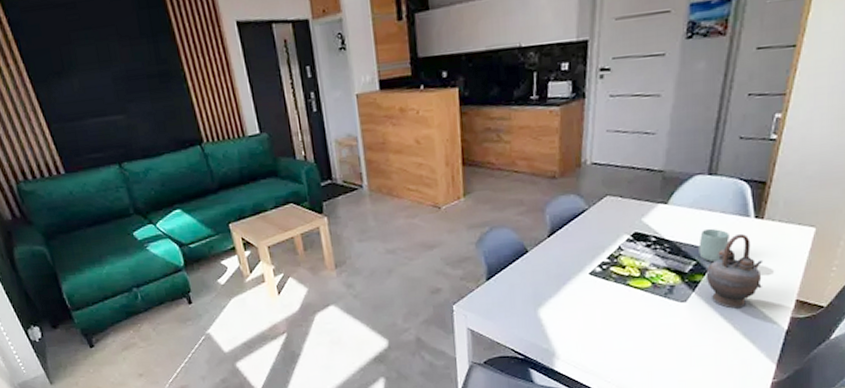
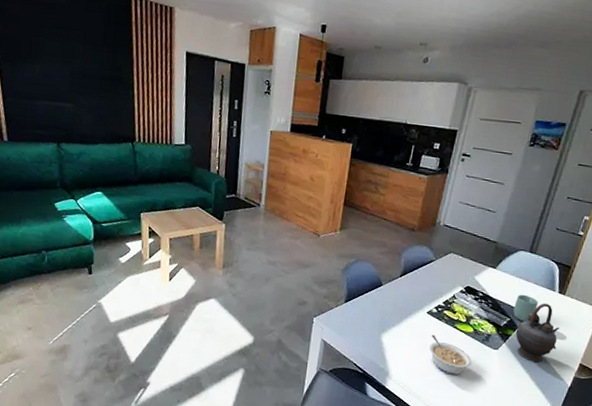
legume: none [598,298,656,342] -> present [428,334,472,375]

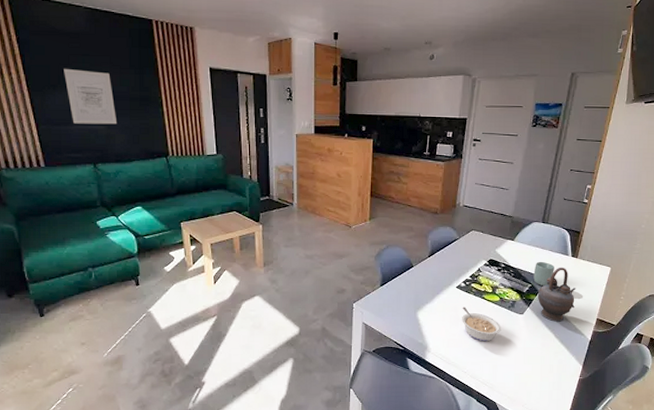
wall art: none [36,39,86,104] -> present [64,68,118,125]

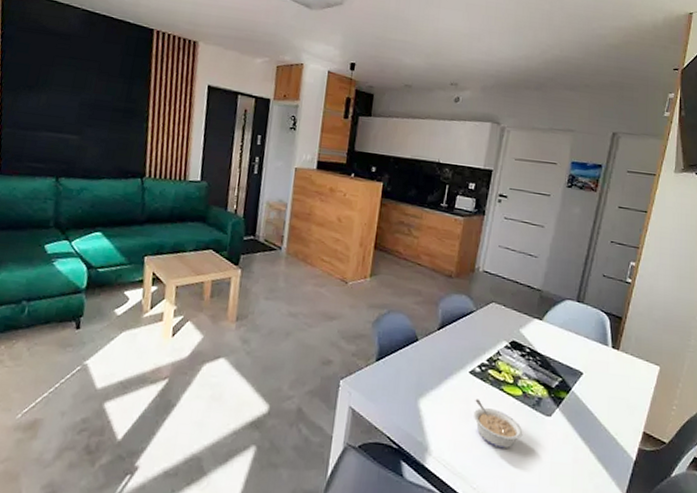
wall art: present [64,68,118,125] -> none [42,69,96,136]
cup: present [533,261,554,285] -> none [565,349,591,382]
teapot: present [537,267,576,322] -> none [569,359,618,432]

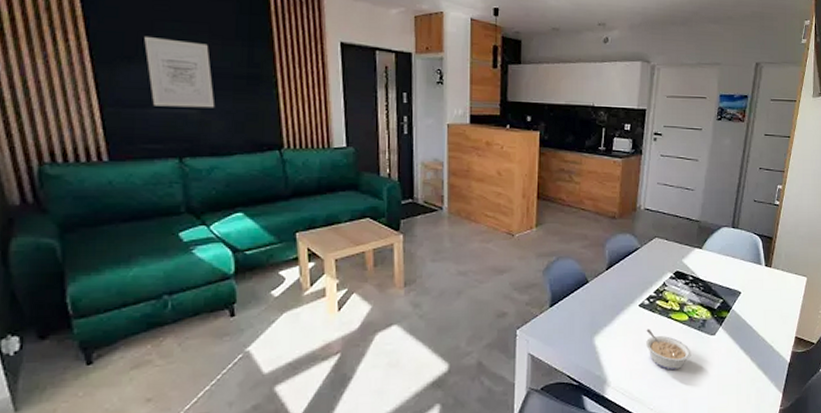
wall art: none [42,69,96,136] -> present [144,35,215,108]

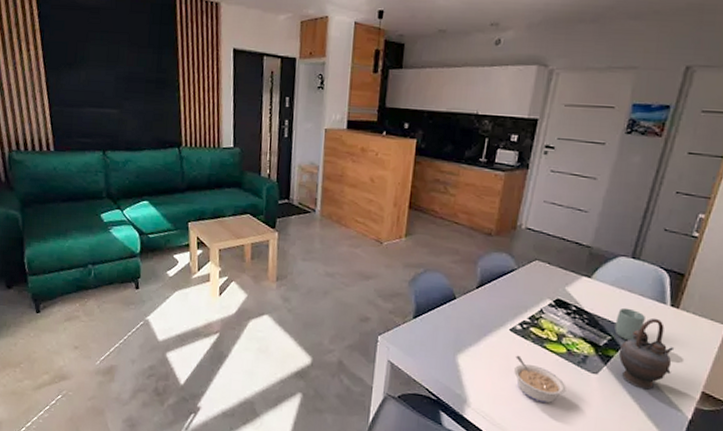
wall art: present [144,35,215,108] -> none [81,45,131,109]
cup: none [725,272,747,300] -> present [614,307,645,340]
teapot: none [730,278,772,343] -> present [618,318,675,390]

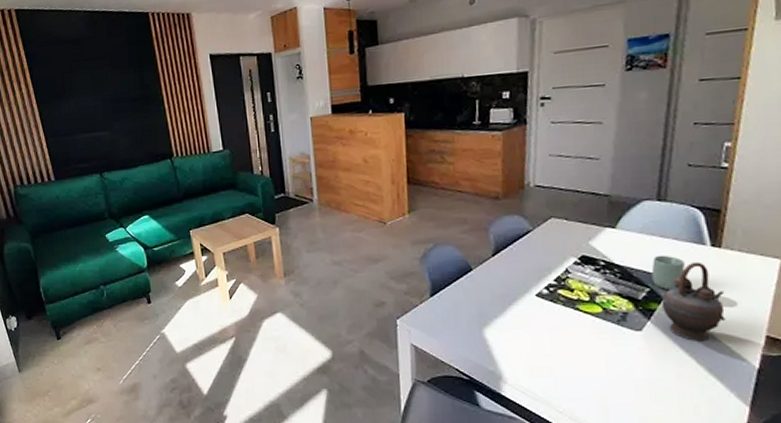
legume: present [513,355,567,404] -> none [547,321,610,370]

